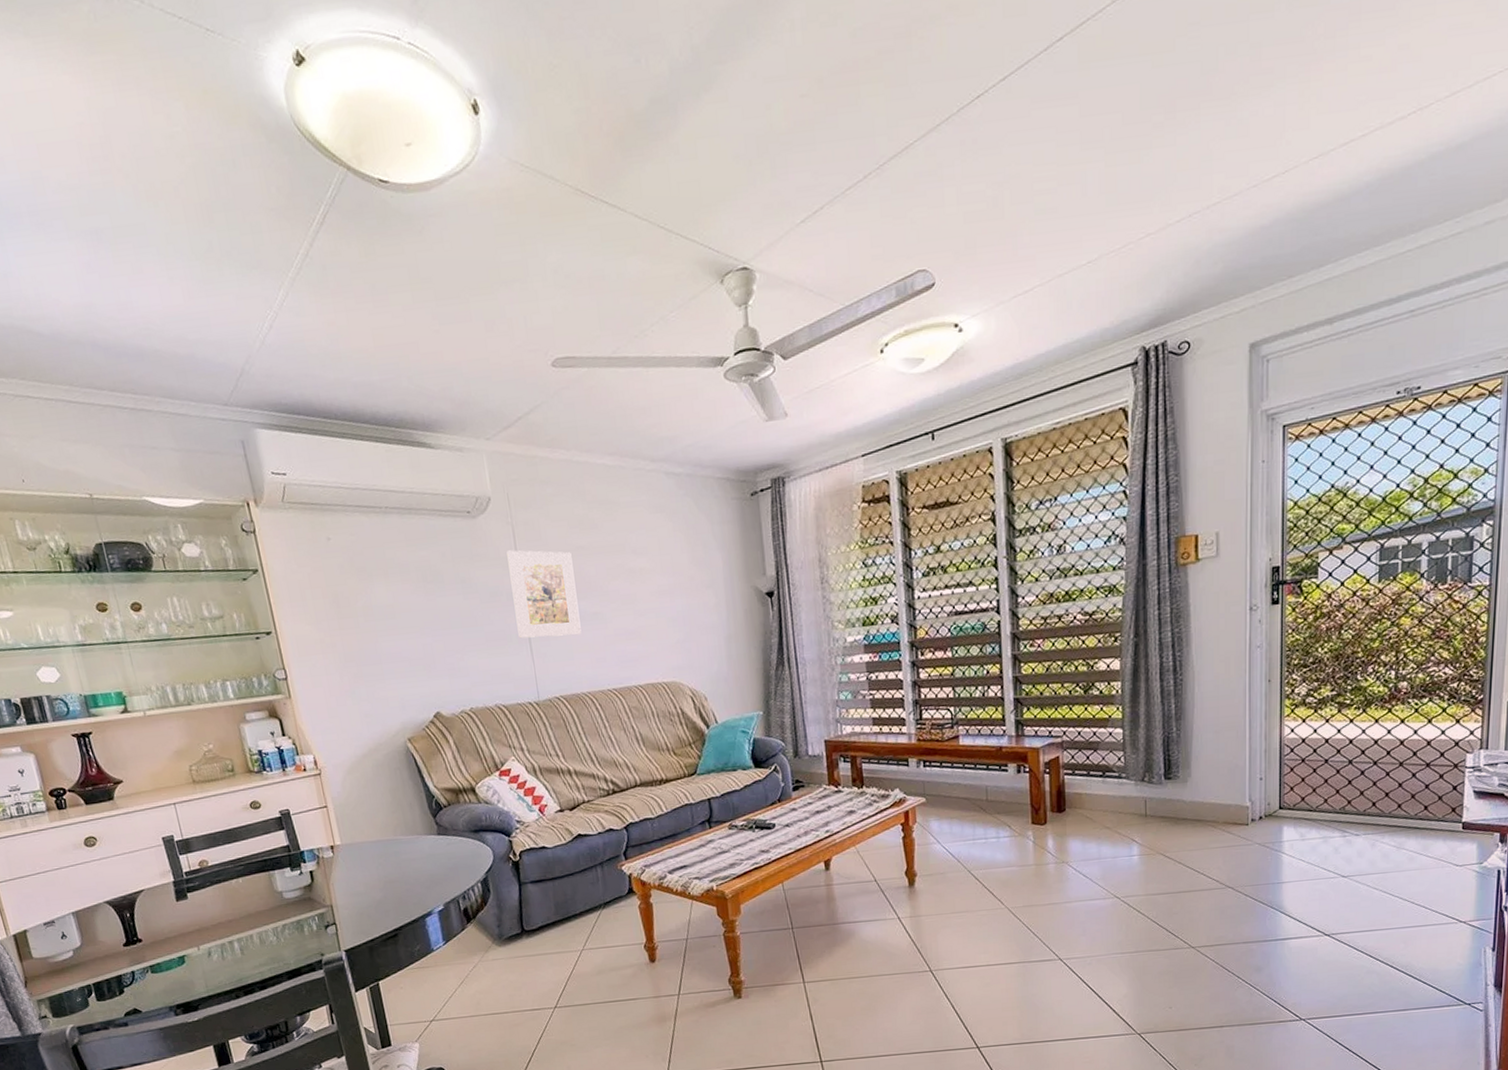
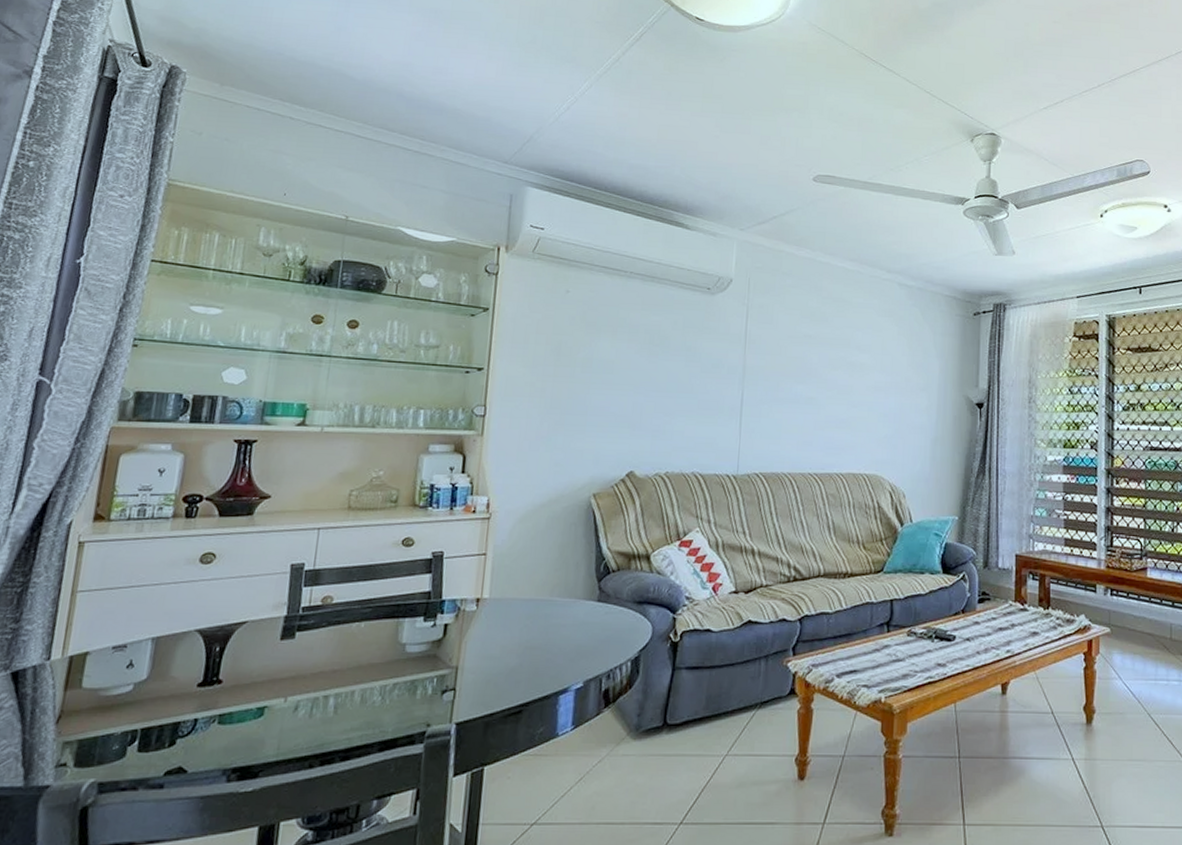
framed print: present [507,550,582,639] -> none [731,328,798,416]

